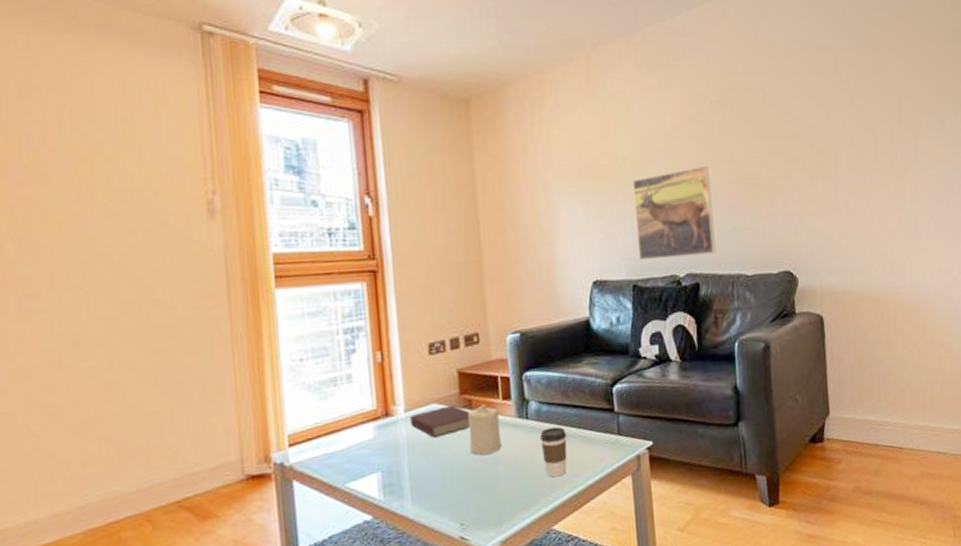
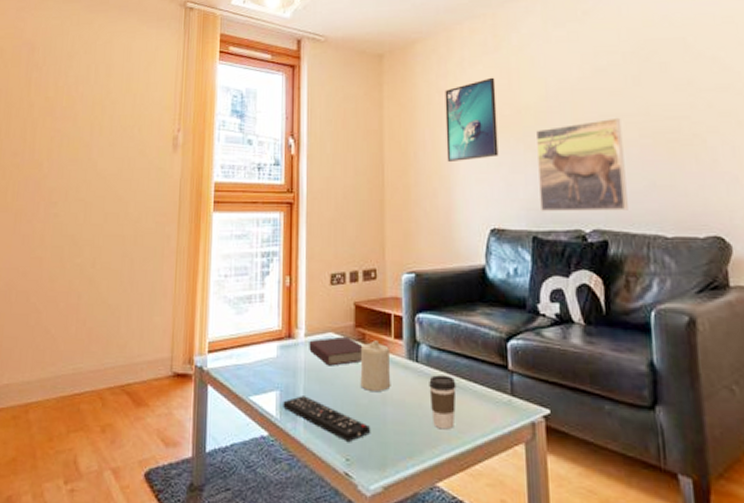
remote control: none [386,472,485,508] -> present [283,396,371,442]
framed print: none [540,125,598,217] -> present [445,77,499,163]

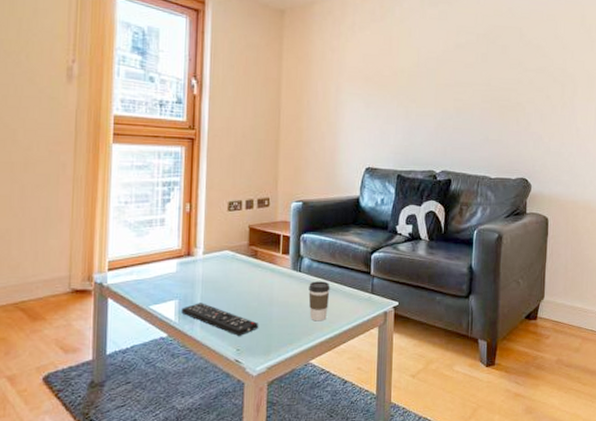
book: present [309,336,363,366] -> none [207,253,255,278]
candle: present [360,340,390,391] -> none [251,256,277,296]
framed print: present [445,77,499,163] -> none [335,42,379,112]
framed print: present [535,117,628,212] -> none [405,85,470,157]

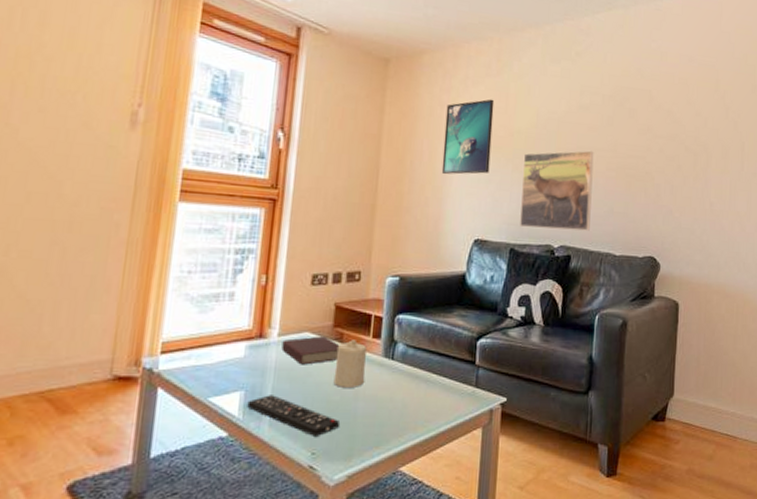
book: none [207,253,255,278] -> present [281,336,340,365]
candle: none [251,256,277,296] -> present [333,340,367,387]
coffee cup: present [308,281,330,322] -> none [401,371,428,420]
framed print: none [335,42,379,112] -> present [441,99,495,175]
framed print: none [405,85,470,157] -> present [520,150,594,231]

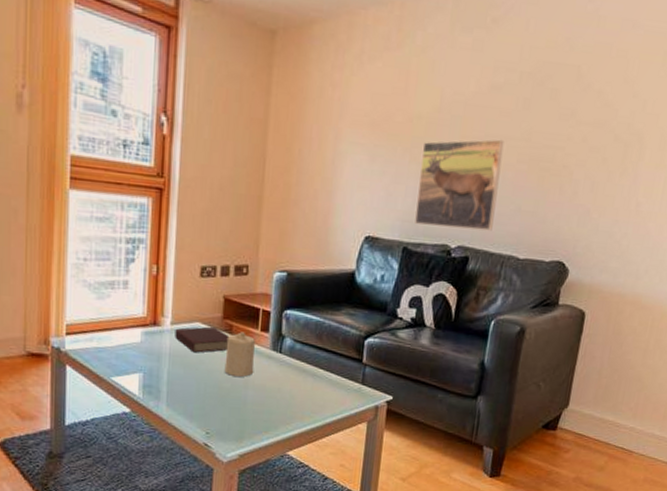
remote control: present [247,395,341,436] -> none [146,378,232,418]
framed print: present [441,99,495,175] -> none [331,77,393,165]

